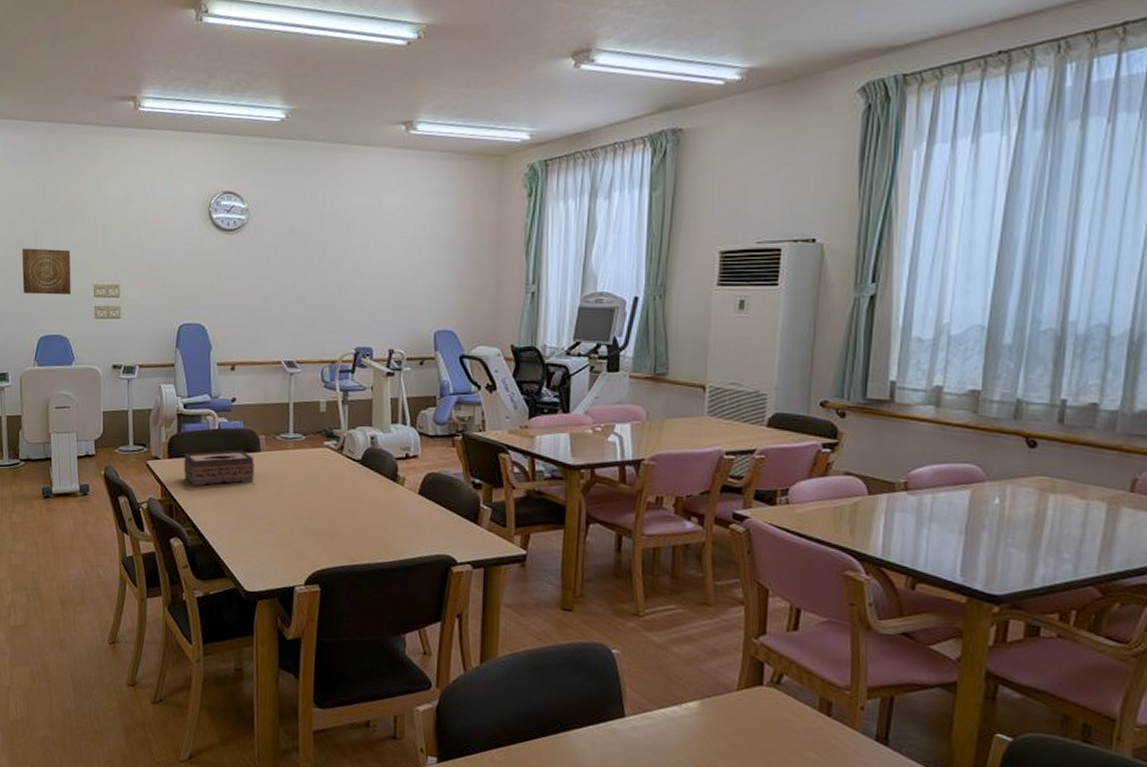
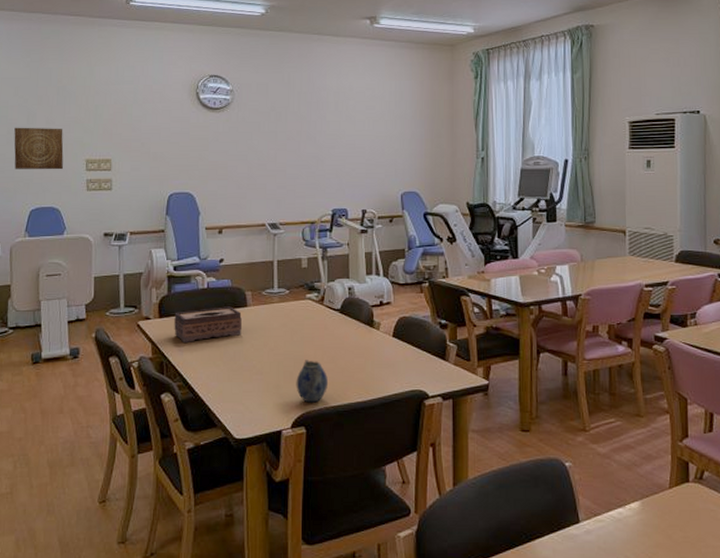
teapot: none [310,513,345,560] -> present [296,360,328,403]

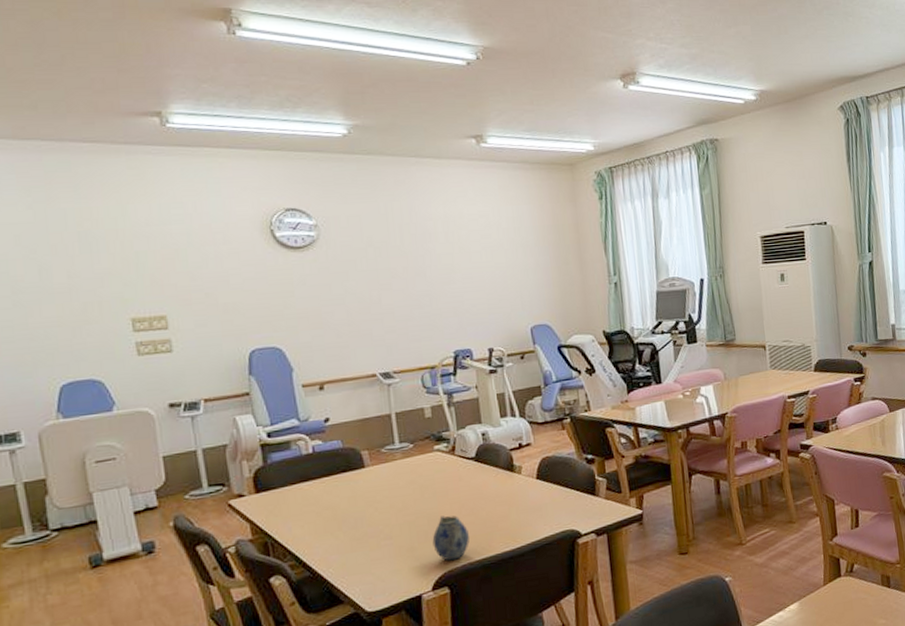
wall art: present [14,127,64,170] -> none [21,282,100,338]
tissue box: present [174,306,243,342] -> none [275,469,362,517]

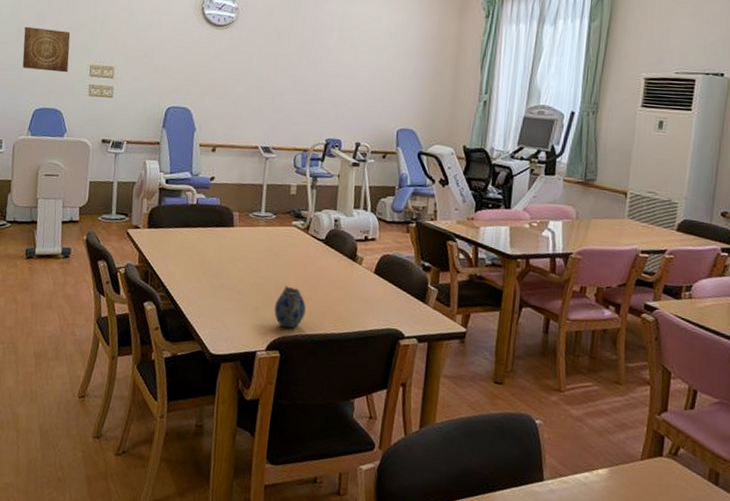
wall art: none [21,282,100,338] -> present [22,26,71,73]

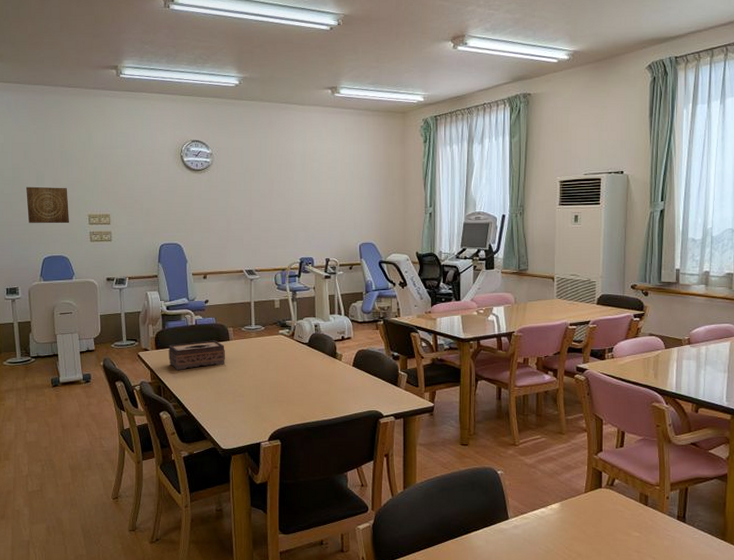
tissue box: none [161,224,228,256] -> present [169,340,226,370]
teapot: present [274,286,306,329] -> none [272,385,298,420]

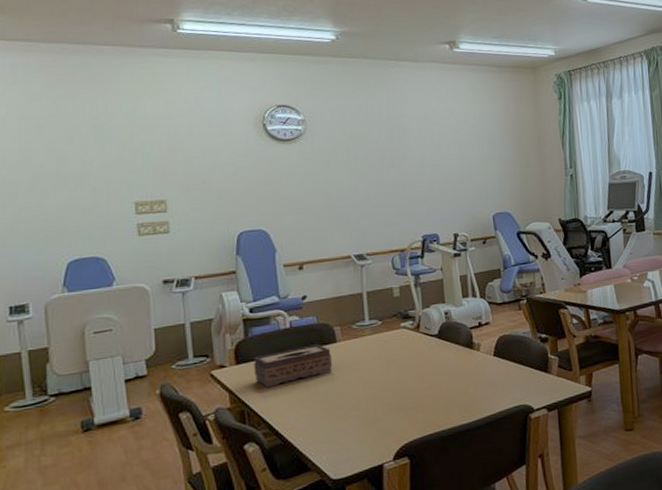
wall art: present [26,186,69,224] -> none [40,169,106,218]

